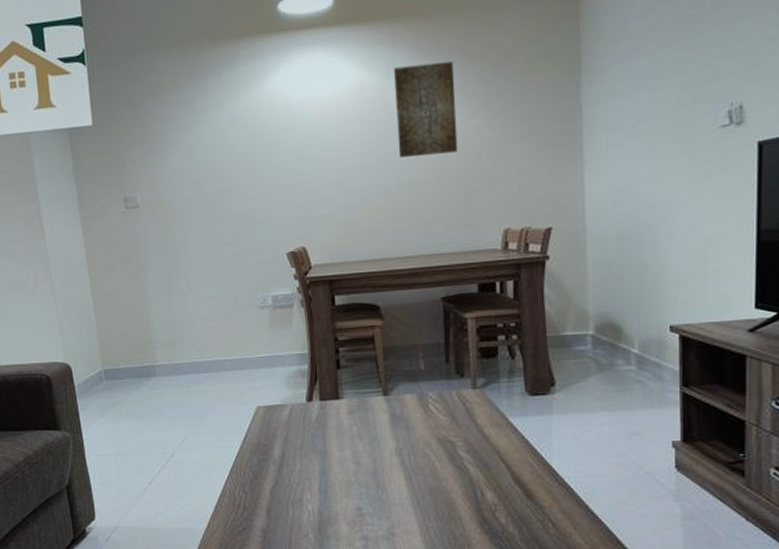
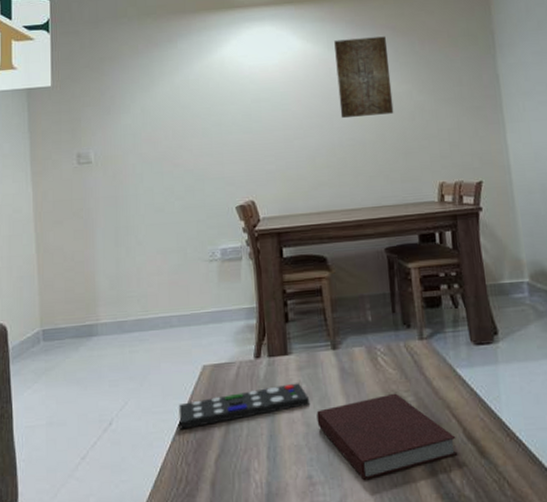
remote control: none [235,425,361,463] -> present [178,383,311,430]
notebook: none [367,438,504,514] -> present [316,393,458,480]

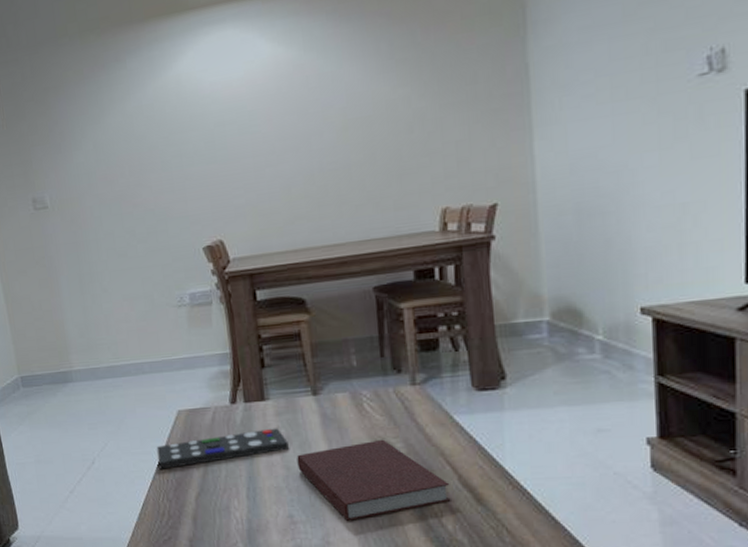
wall art: present [334,36,394,119] -> none [312,27,387,138]

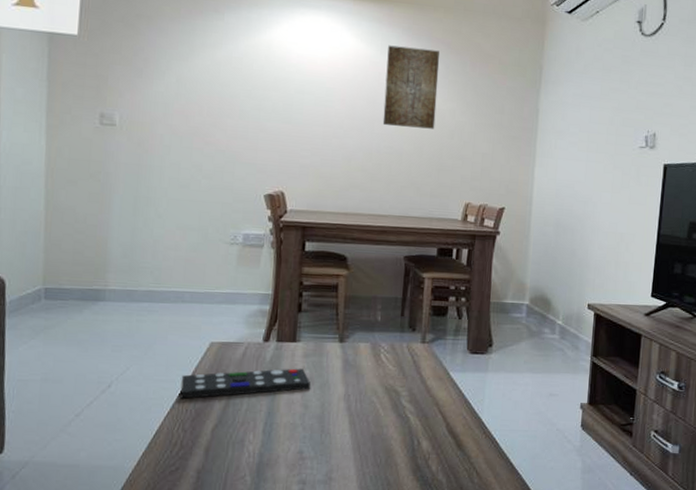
notebook: present [297,439,451,521] -> none [315,387,439,459]
wall art: none [312,27,387,138] -> present [382,45,440,129]

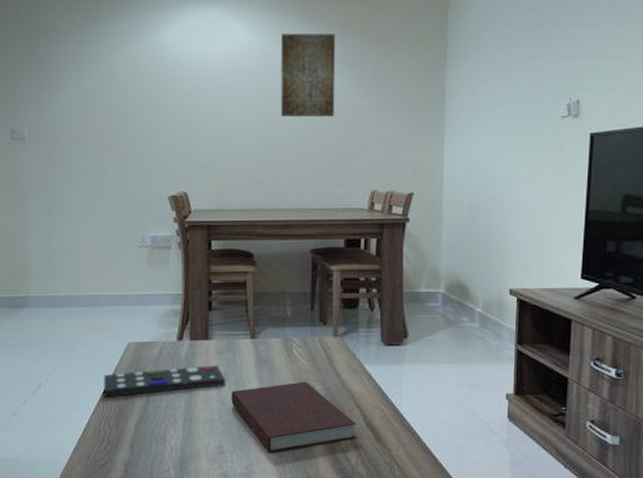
notebook: none [315,387,439,459] -> present [231,381,357,452]

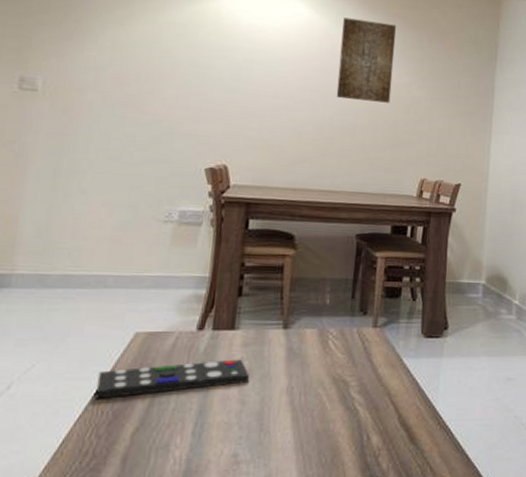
notebook: present [231,381,357,452] -> none [253,377,391,460]

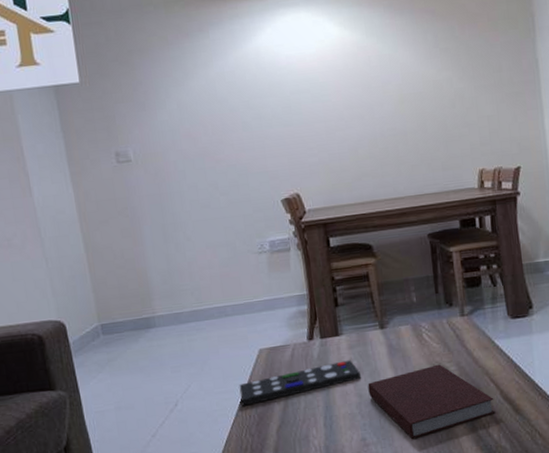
notebook: none [253,377,391,460] -> present [368,364,495,439]
wall art: present [336,17,396,103] -> none [372,21,435,109]

